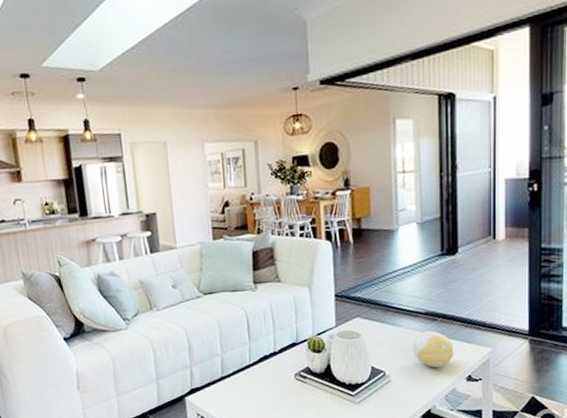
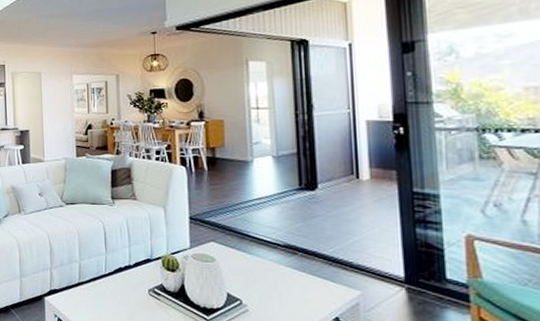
decorative ball: present [412,330,454,368] -> none [270,264,318,304]

